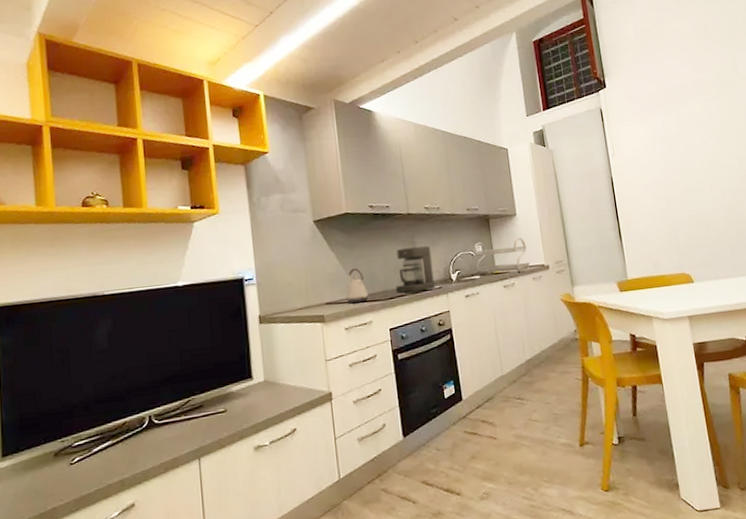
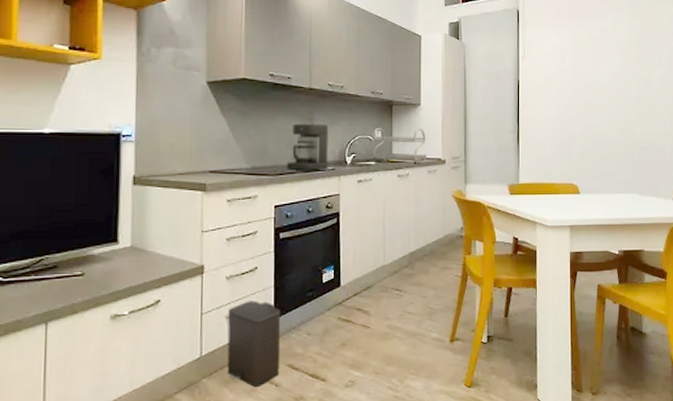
kettle: present [346,268,369,304] -> none [232,138,257,175]
pedal bin: none [359,421,415,505] -> present [227,300,281,387]

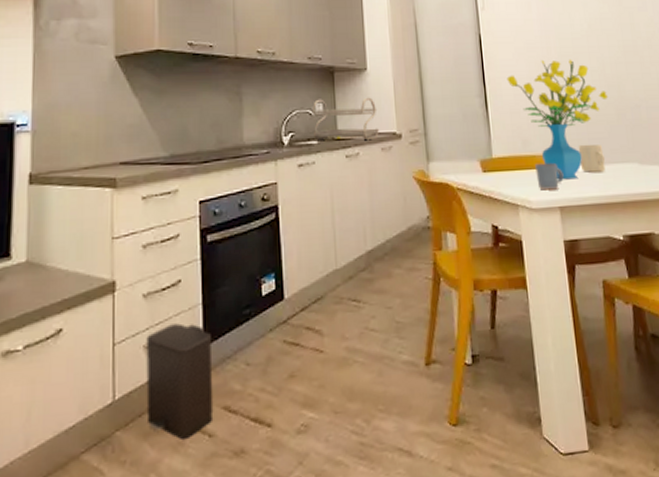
coffee maker: present [286,123,329,171] -> none [211,98,261,157]
bouquet: none [537,104,621,204] -> present [506,59,609,180]
mug: none [554,190,576,212] -> present [535,163,564,190]
cup: none [590,176,612,199] -> present [578,144,606,173]

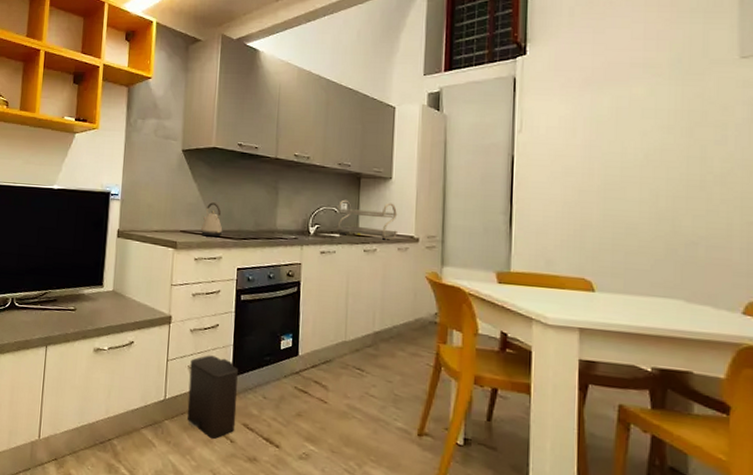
kettle: none [147,120,177,166] -> present [200,202,223,238]
bouquet: present [506,59,609,180] -> none [537,185,658,305]
mug: present [535,163,564,190] -> none [557,283,589,311]
cup: present [578,144,606,173] -> none [611,272,643,303]

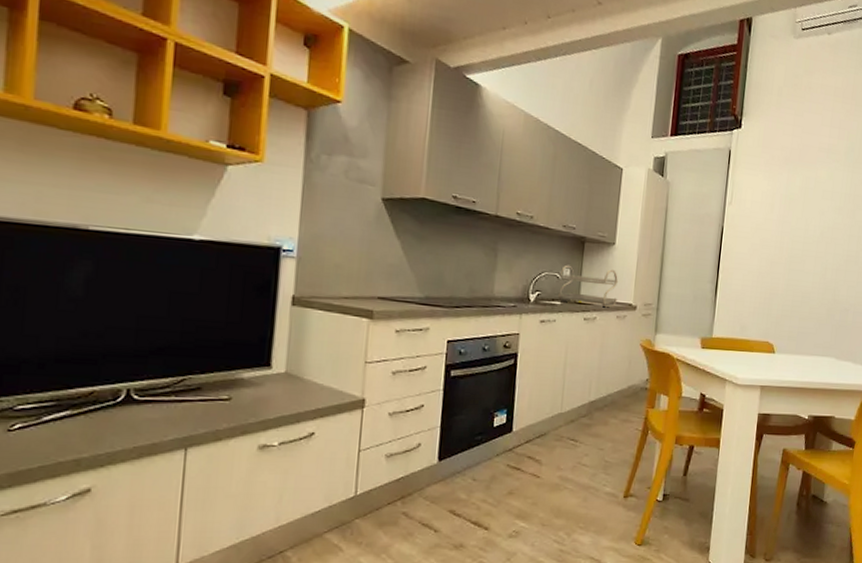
pedal bin: present [187,355,238,439] -> none [383,440,445,531]
kettle: present [200,202,223,238] -> none [403,264,432,306]

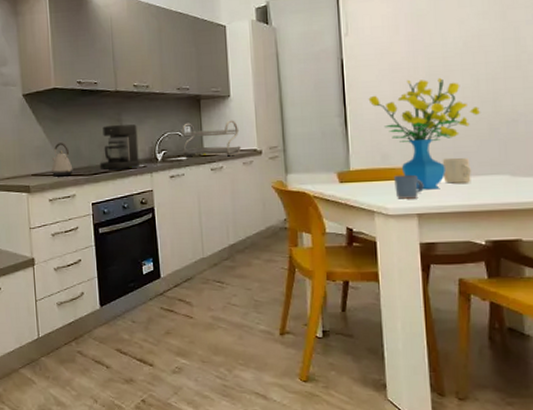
kettle: none [403,264,432,306] -> present [51,143,73,177]
coffee maker: none [463,253,513,306] -> present [99,124,139,170]
bouquet: none [738,257,824,365] -> present [368,77,481,190]
mug: none [746,347,770,371] -> present [394,174,424,199]
cup: none [786,336,809,361] -> present [442,157,472,184]

